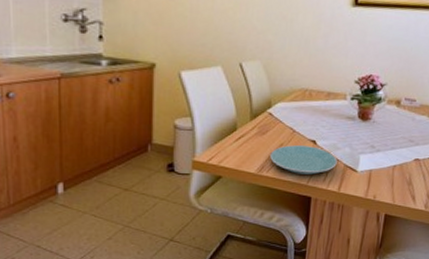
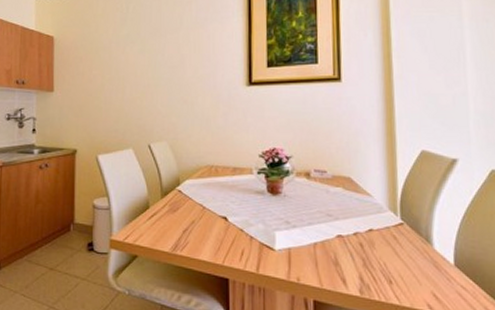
plate: present [270,145,337,175] -> none [183,222,252,254]

